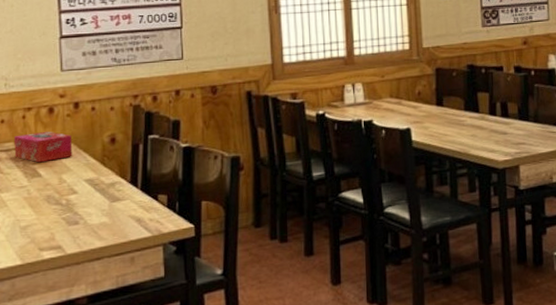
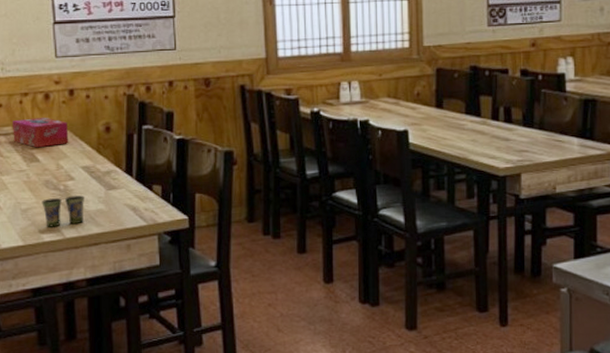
cup: none [42,209,87,244] -> present [42,195,84,227]

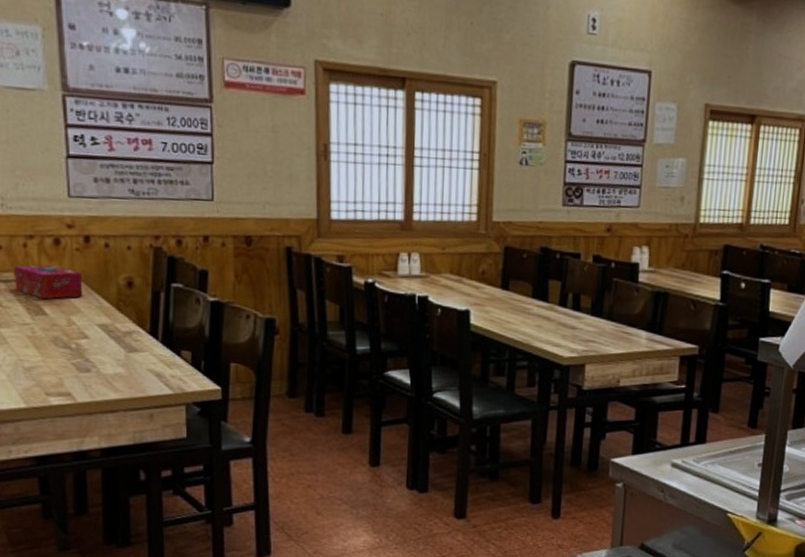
cup: present [42,195,84,227] -> none [49,356,100,390]

